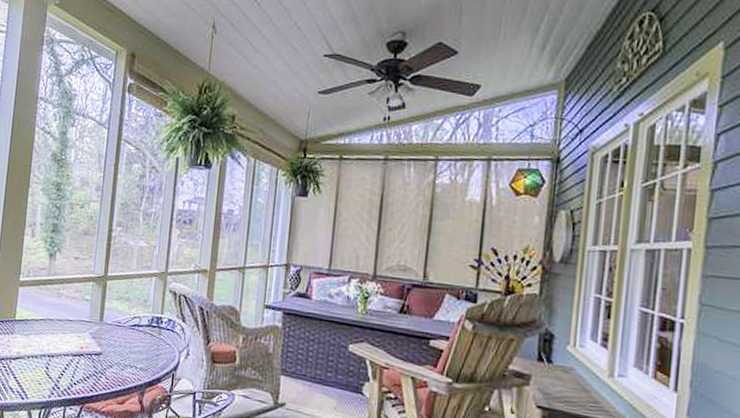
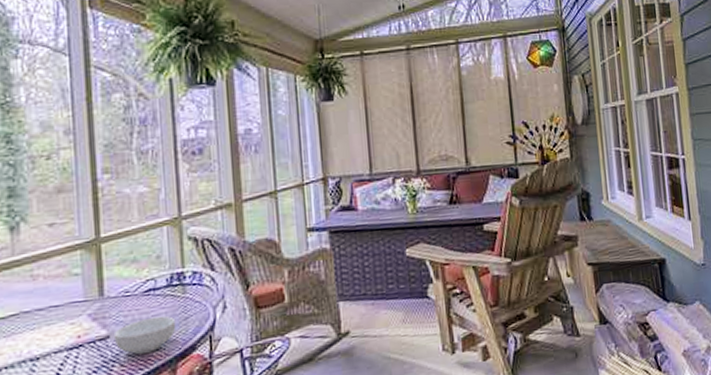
cereal bowl: none [104,347,150,374] -> present [113,316,176,354]

